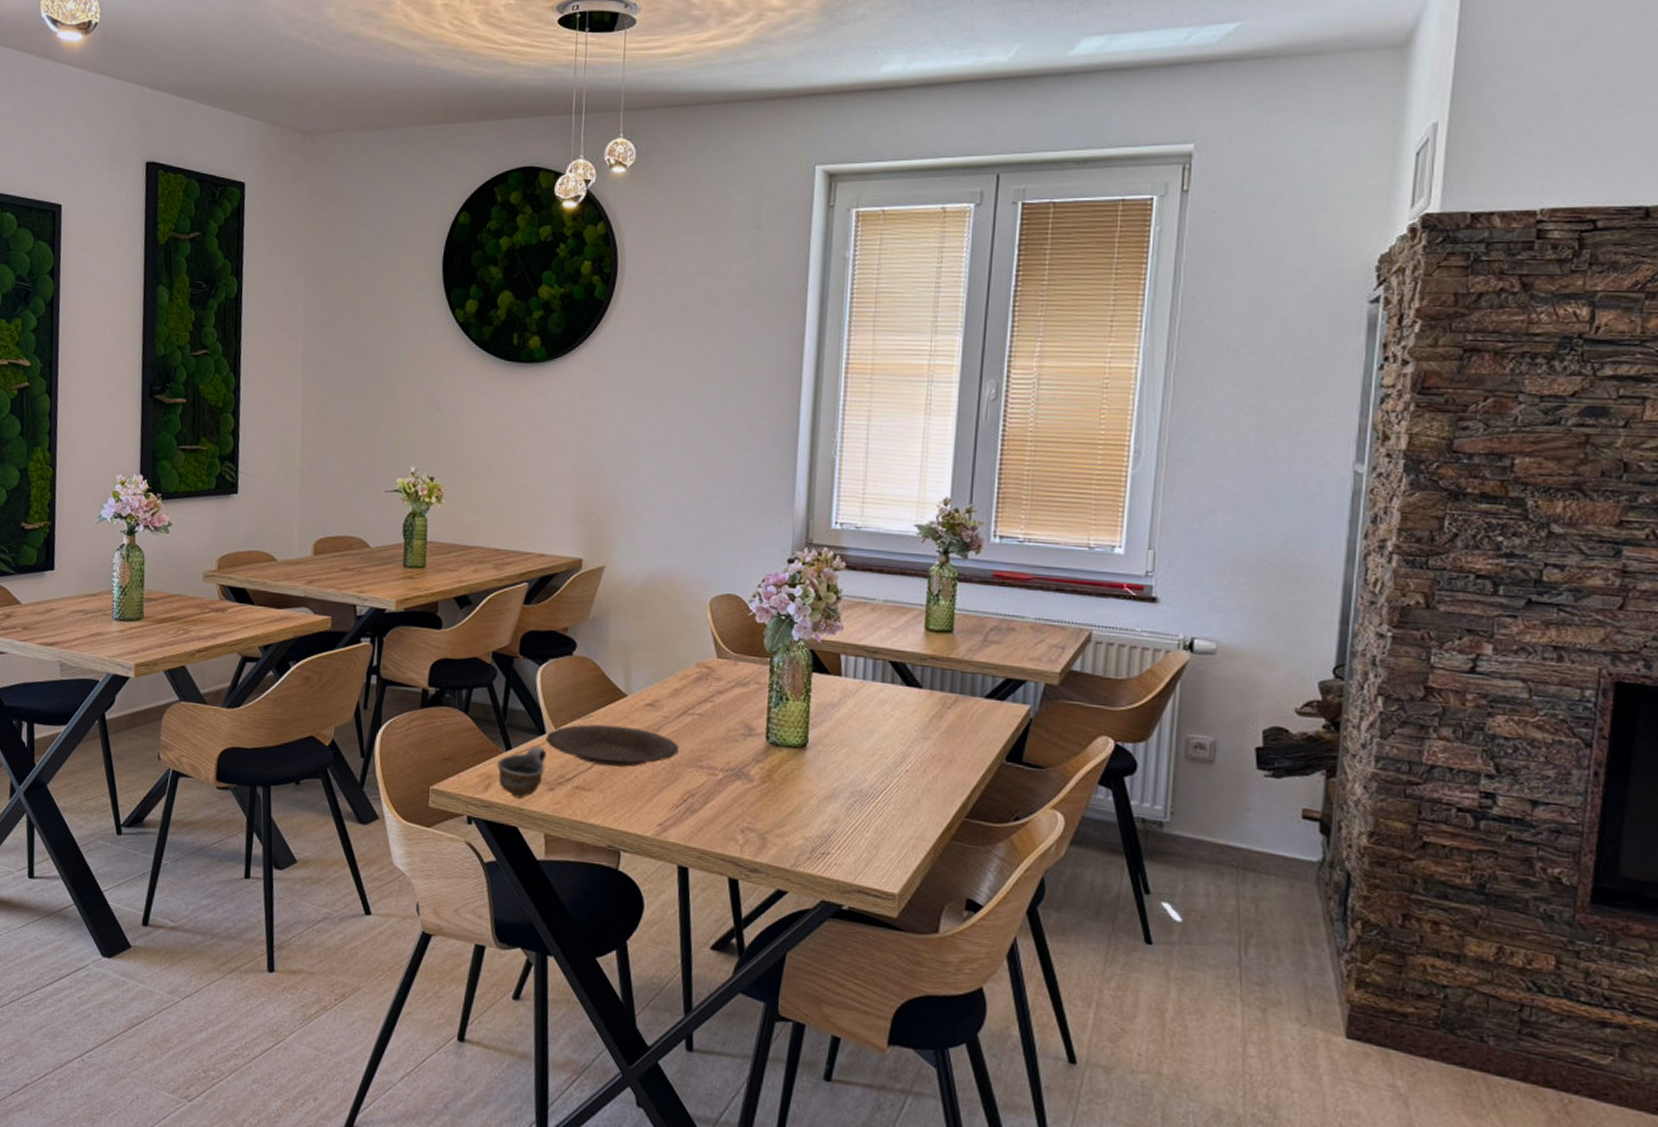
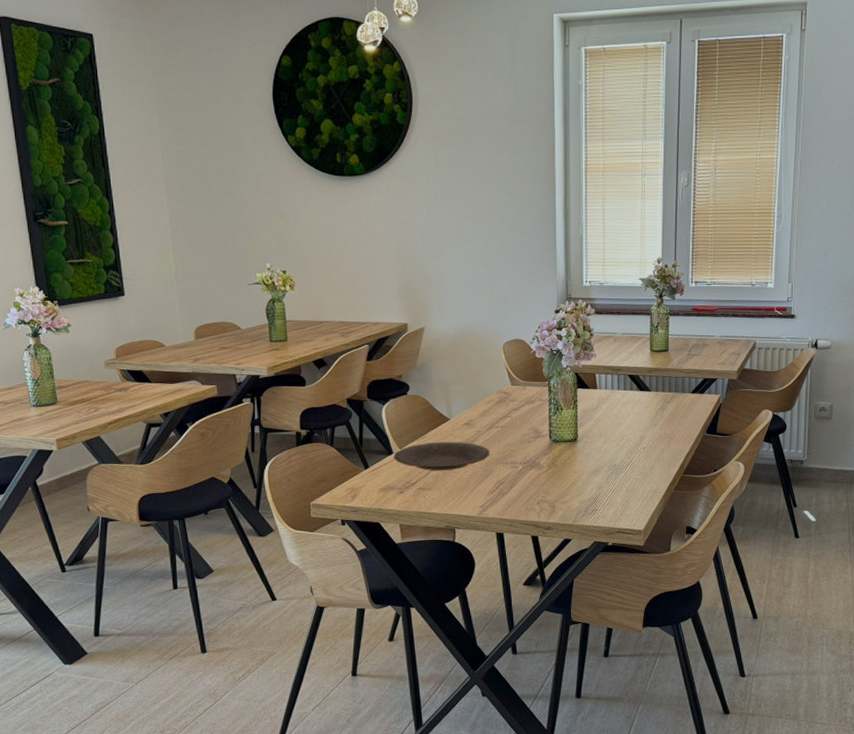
cup: present [497,746,546,799] -> none [359,463,395,502]

